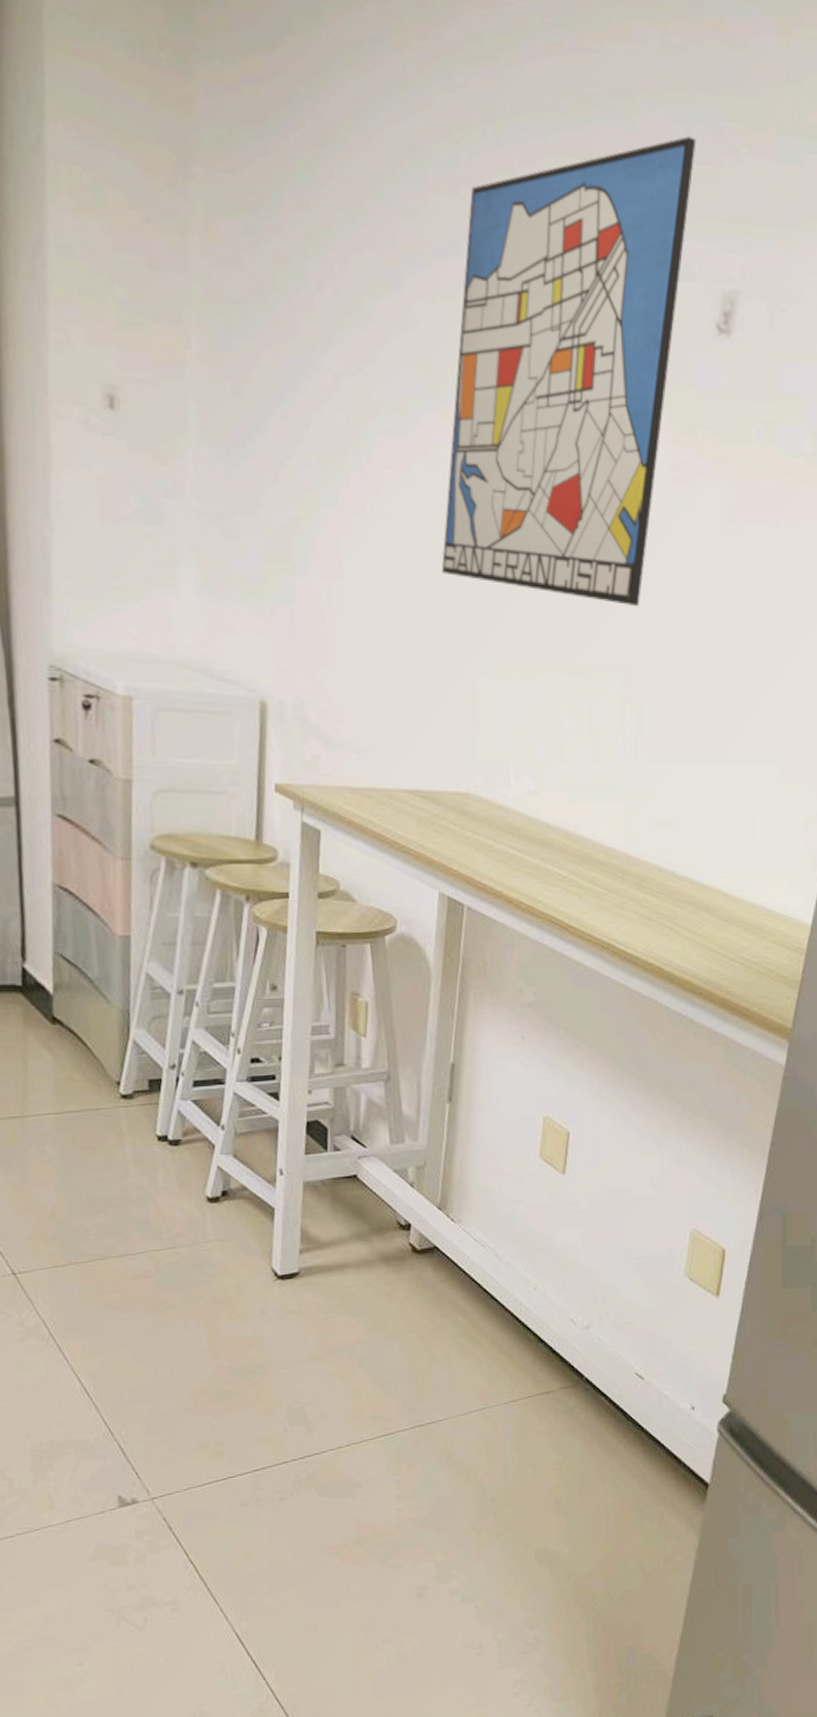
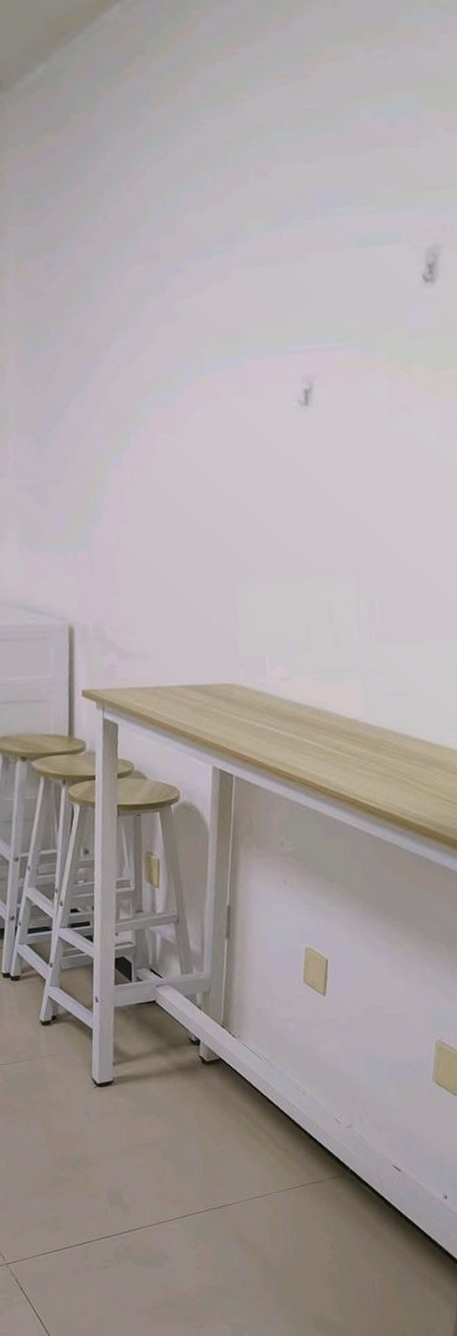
wall art: present [442,136,697,607] -> none [204,127,399,517]

